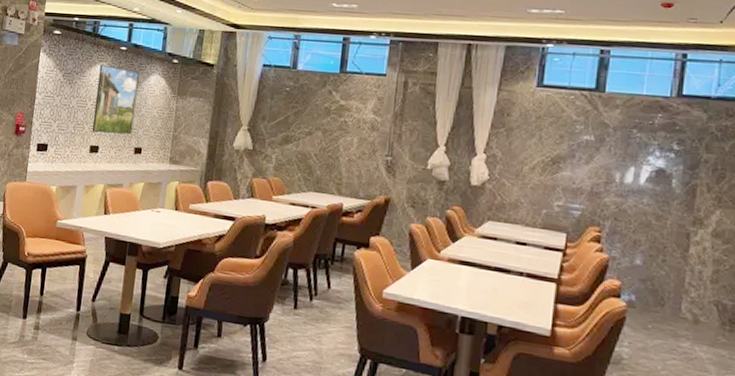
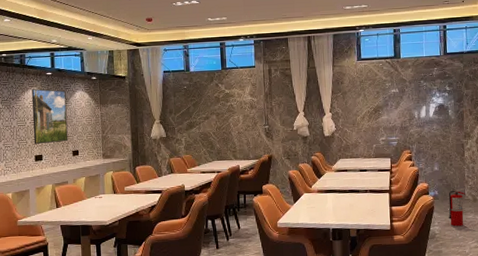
fire extinguisher: none [648,298,682,357] -> present [448,188,465,227]

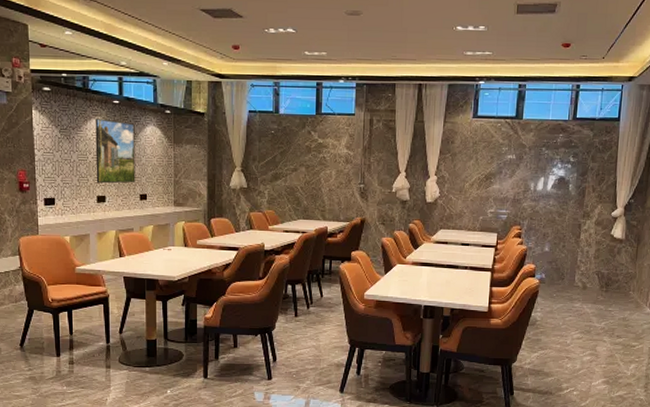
fire extinguisher: present [448,188,465,227] -> none [553,274,575,315]

